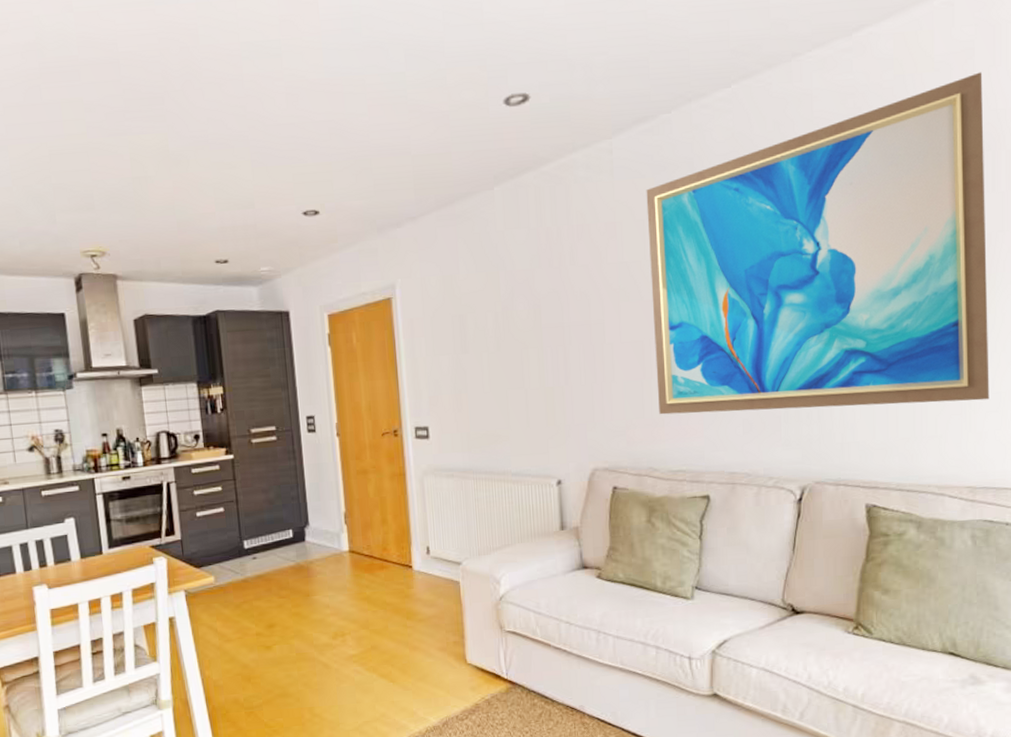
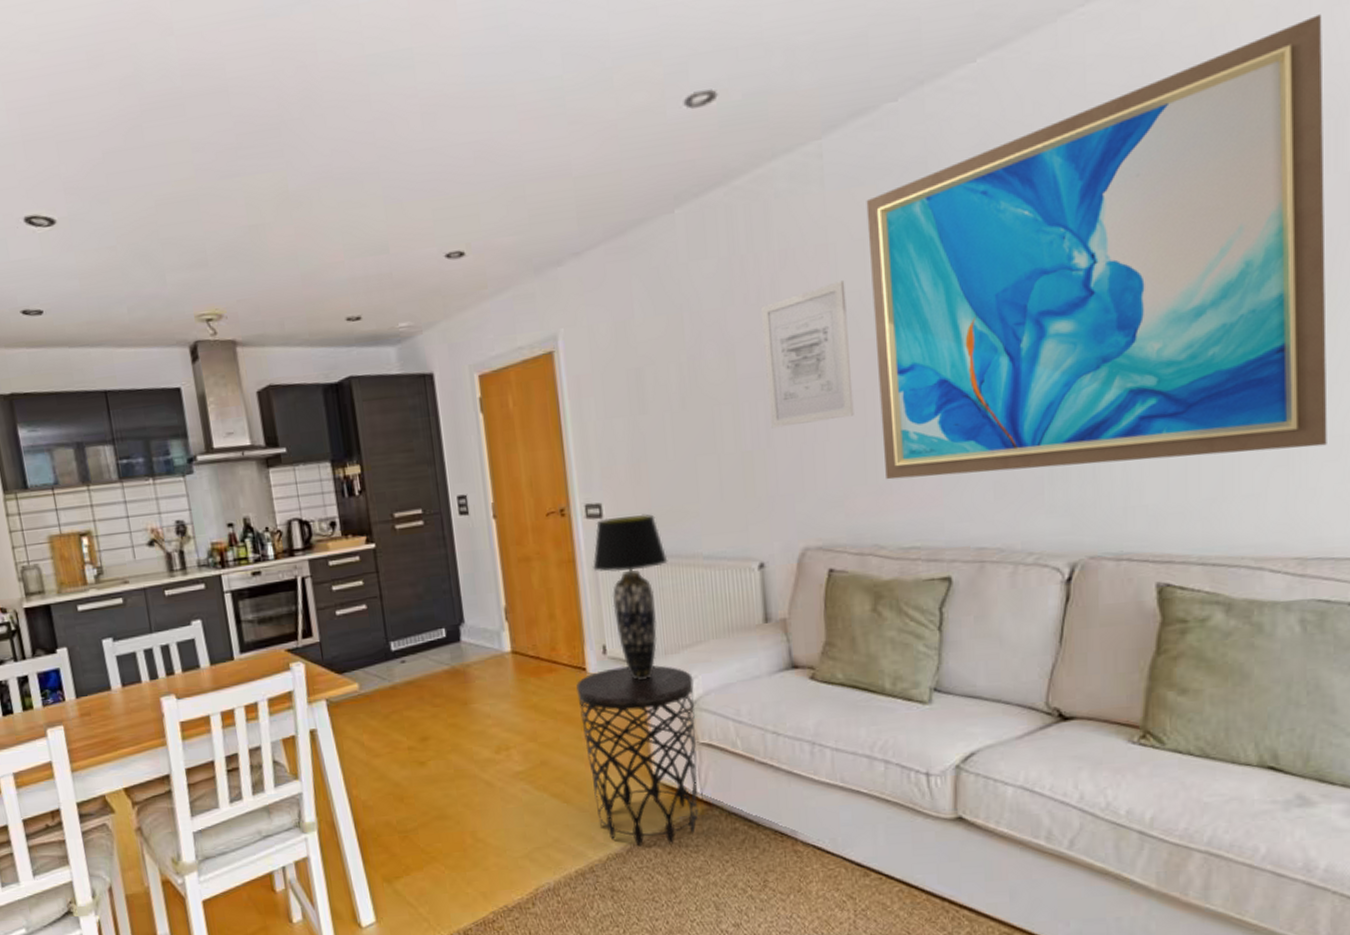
side table: none [403,564,504,720] -> present [576,665,699,847]
table lamp: none [420,436,483,576] -> present [593,513,668,680]
wall art: none [562,252,635,369] -> present [761,281,854,428]

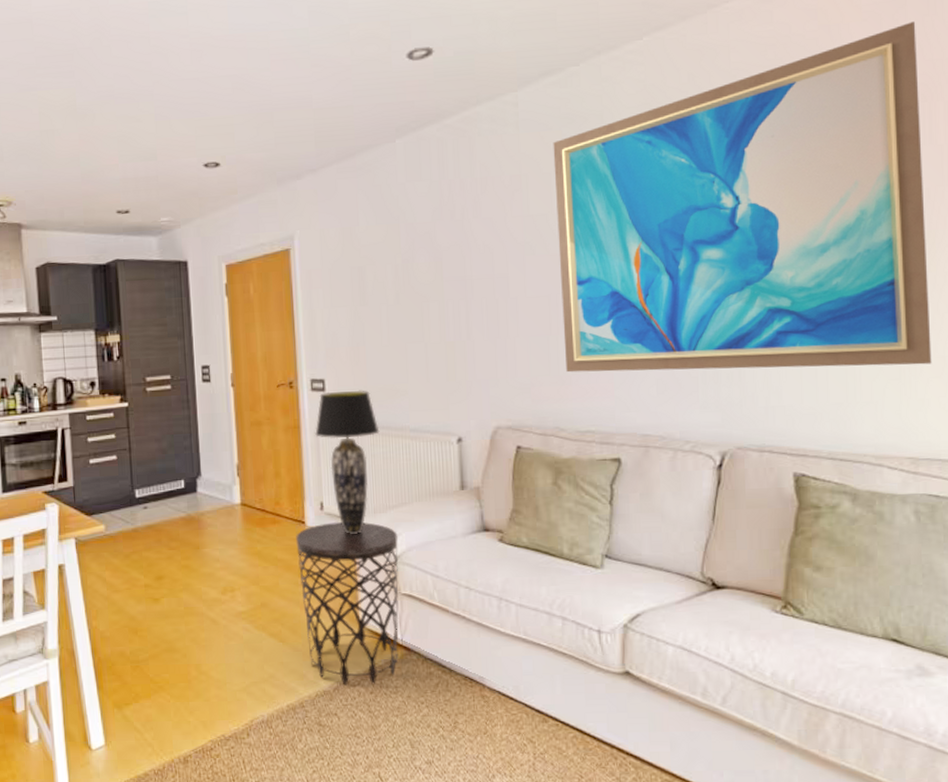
wall art: present [761,281,854,428] -> none [465,205,541,324]

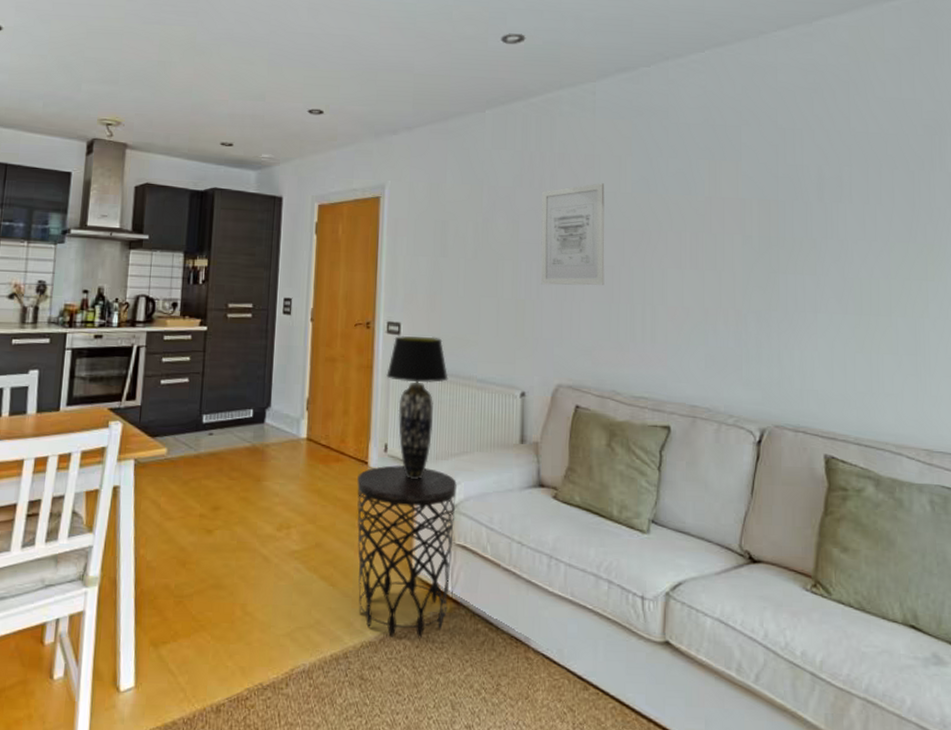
wall art: none [465,205,541,324] -> present [540,183,605,286]
wall art: present [553,21,932,373] -> none [624,67,943,364]

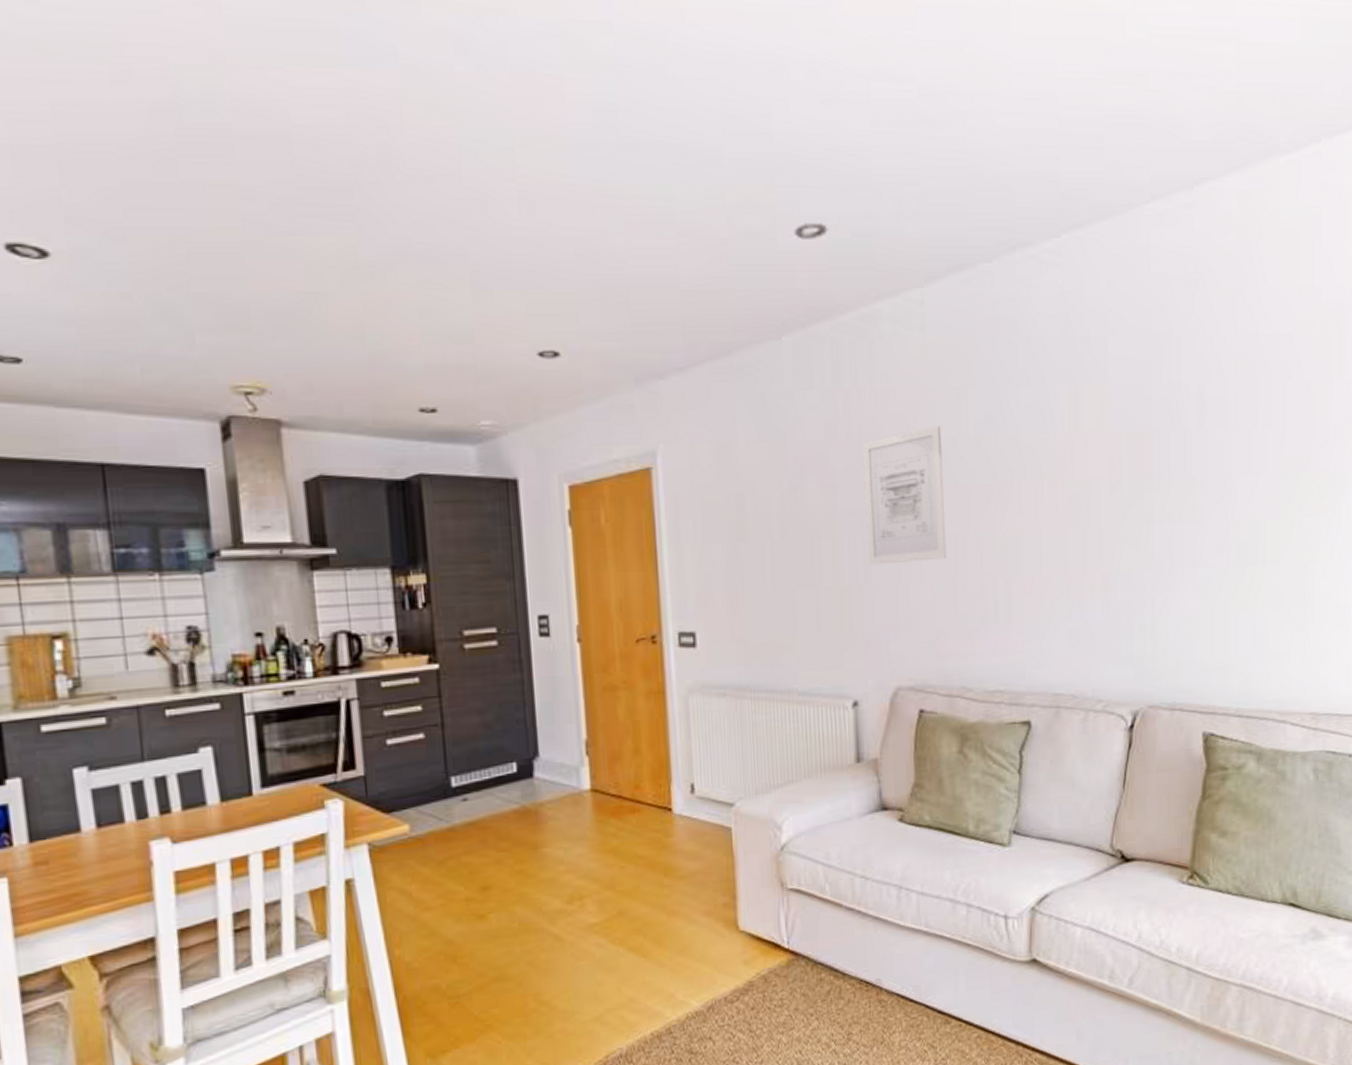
side table: present [357,464,457,639] -> none [661,806,785,1003]
table lamp: present [386,336,448,479] -> none [684,645,762,821]

